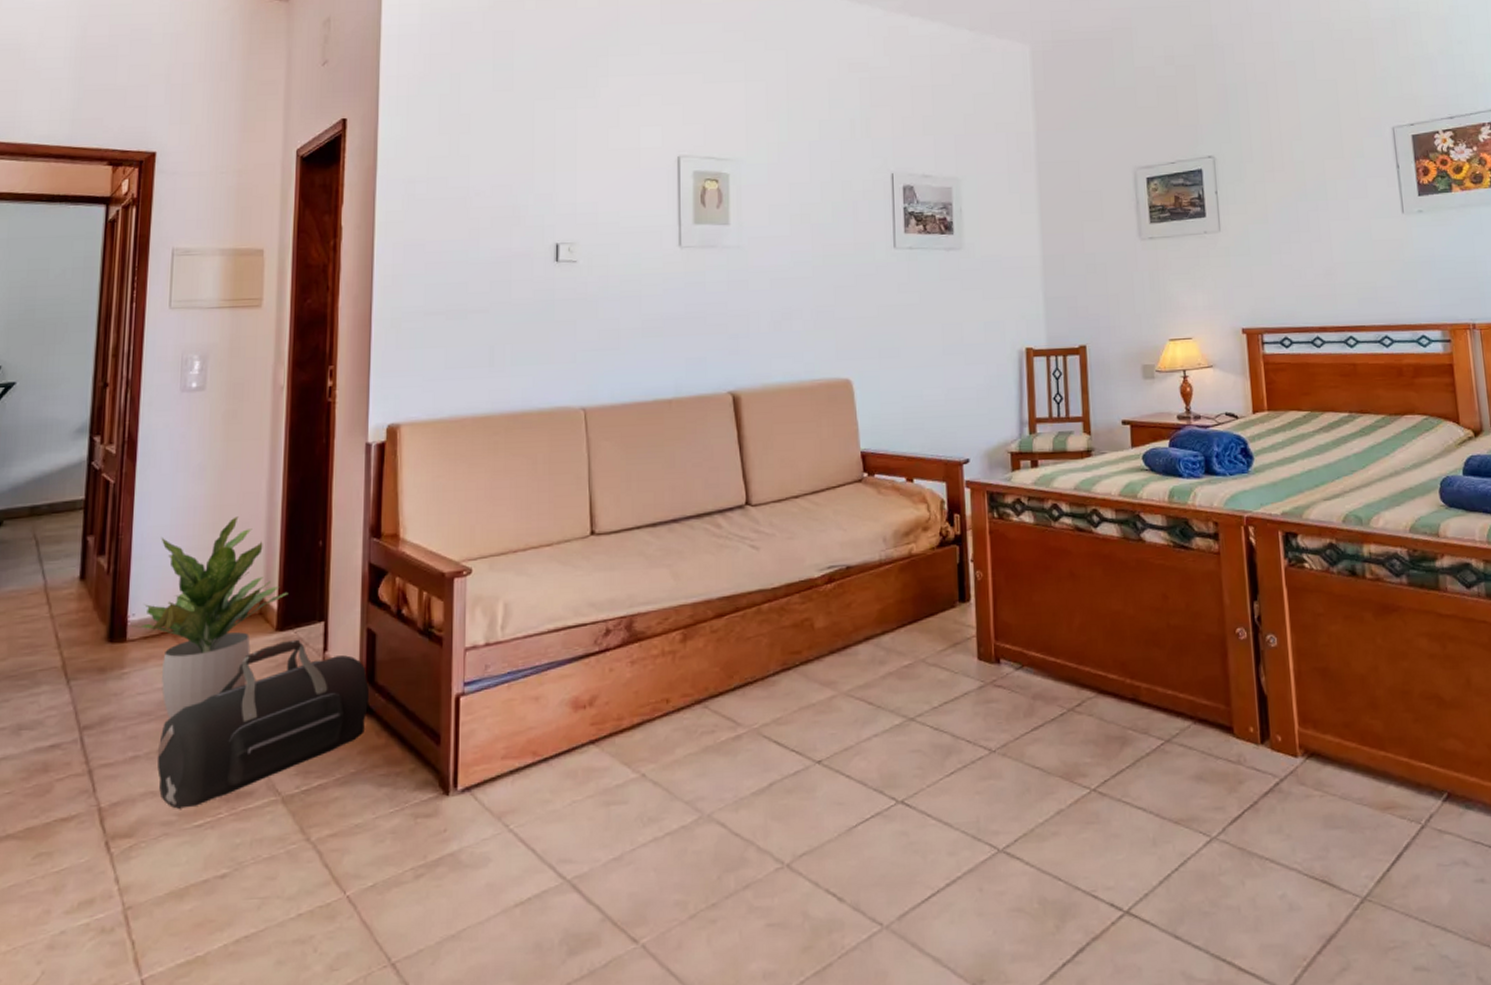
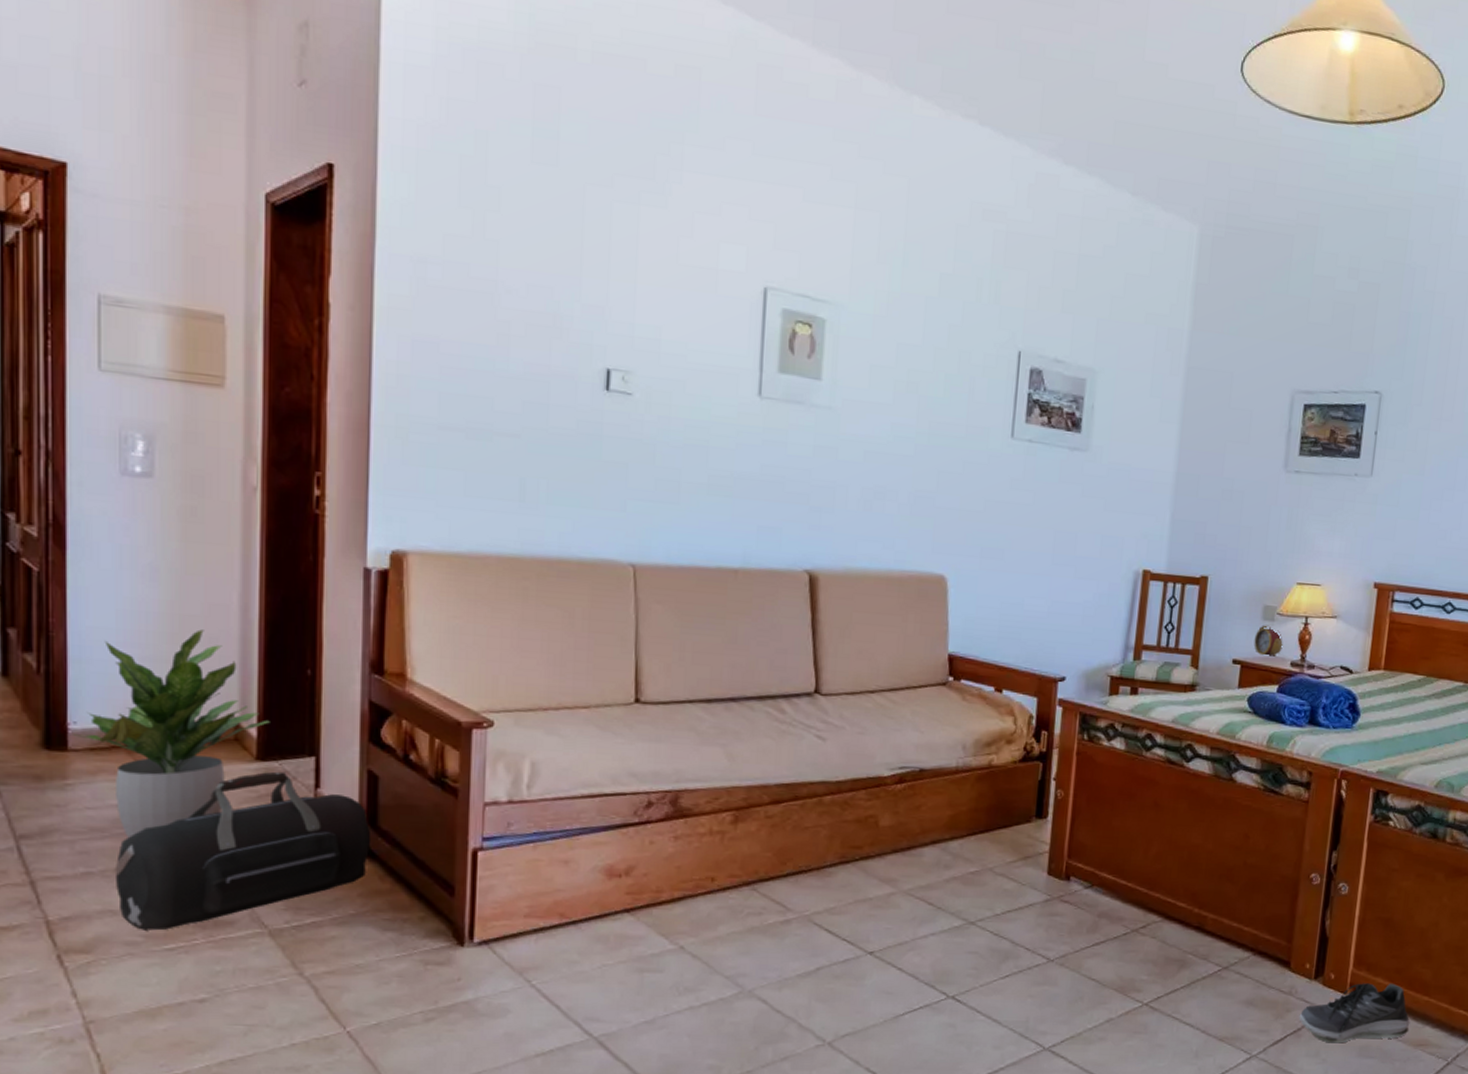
alarm clock: none [1138,383,1167,413] -> present [1253,625,1283,657]
athletic shoe: none [1253,739,1372,816] -> present [1299,983,1410,1044]

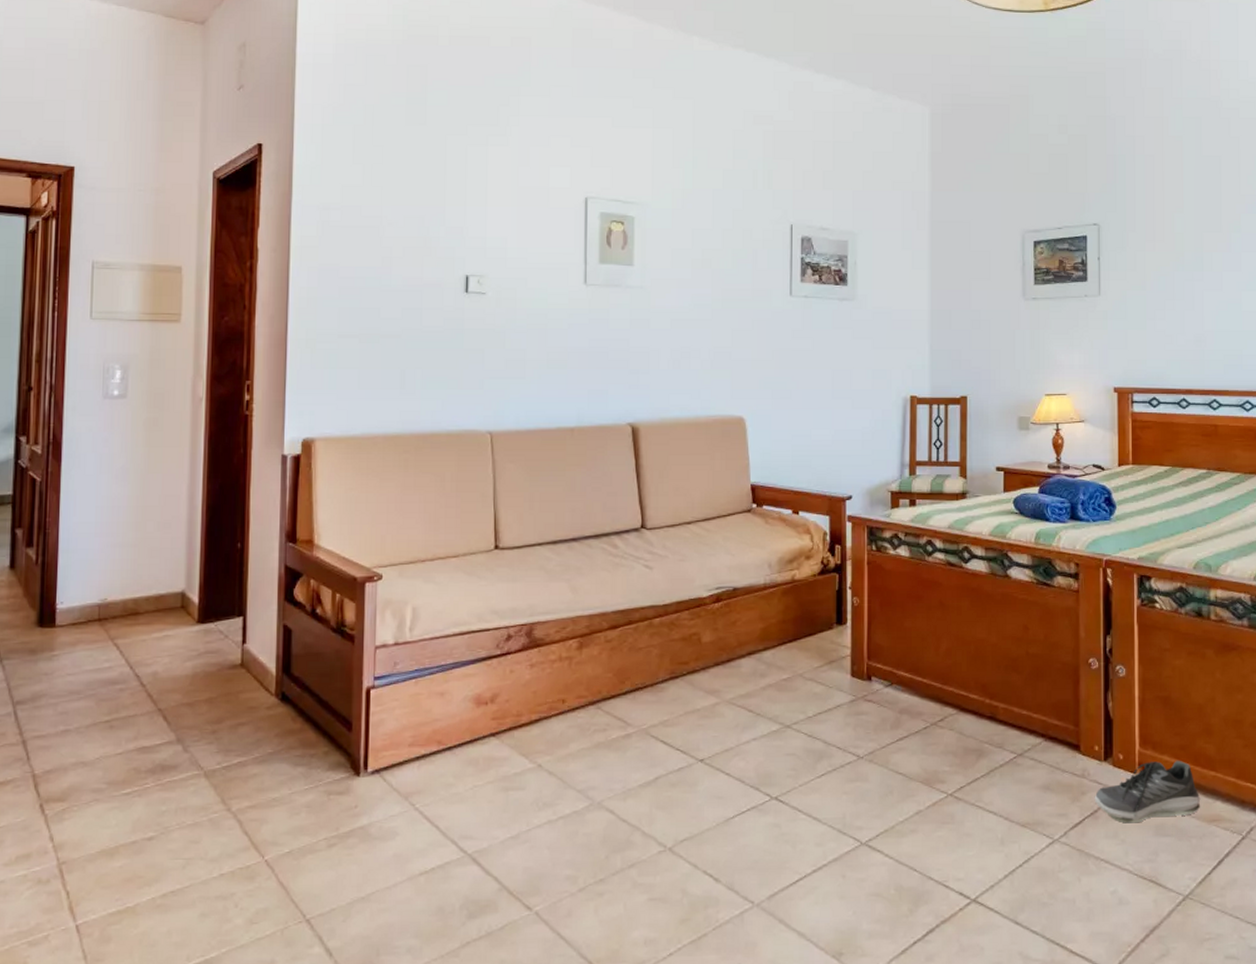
potted plant: present [73,629,270,838] -> none [60,517,209,698]
duffel bag: present [114,771,372,931] -> none [86,631,286,778]
alarm clock: present [1253,625,1283,657] -> none [1013,434,1039,461]

